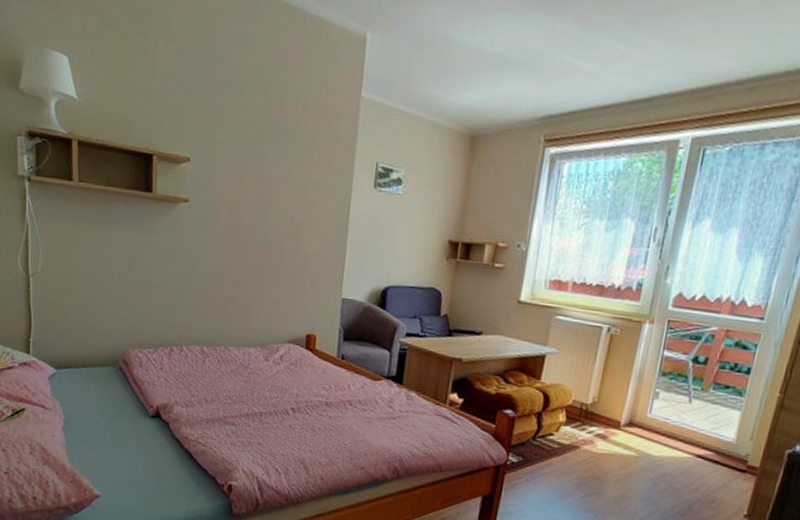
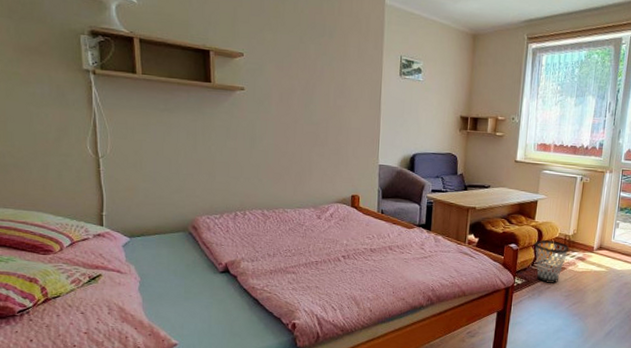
wastebasket: none [538,407,586,466] -> present [534,240,569,283]

